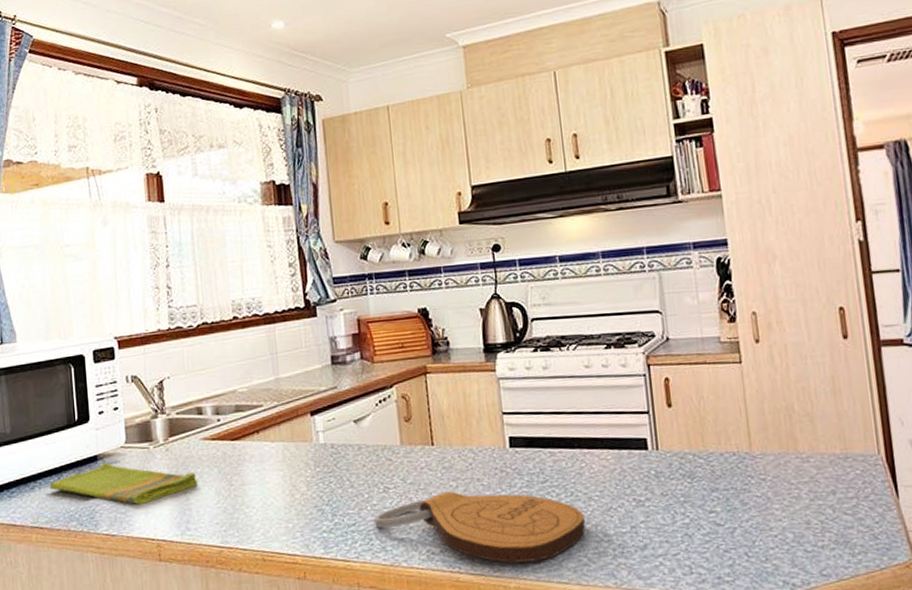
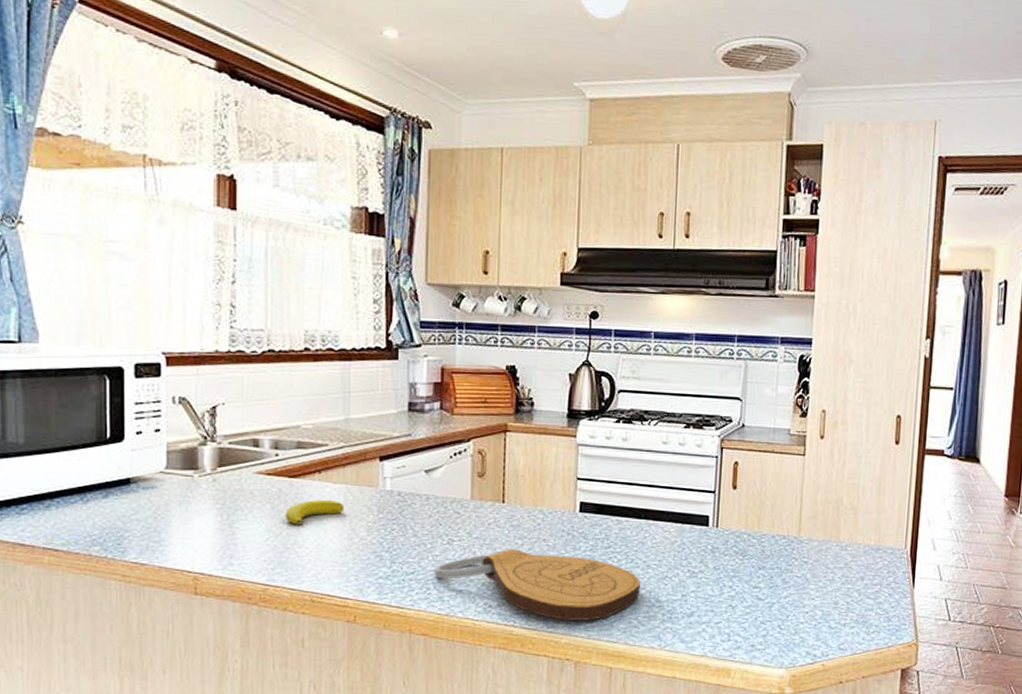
dish towel: present [49,462,198,505] -> none [69,487,246,535]
banana: none [231,459,284,486] -> present [285,500,345,525]

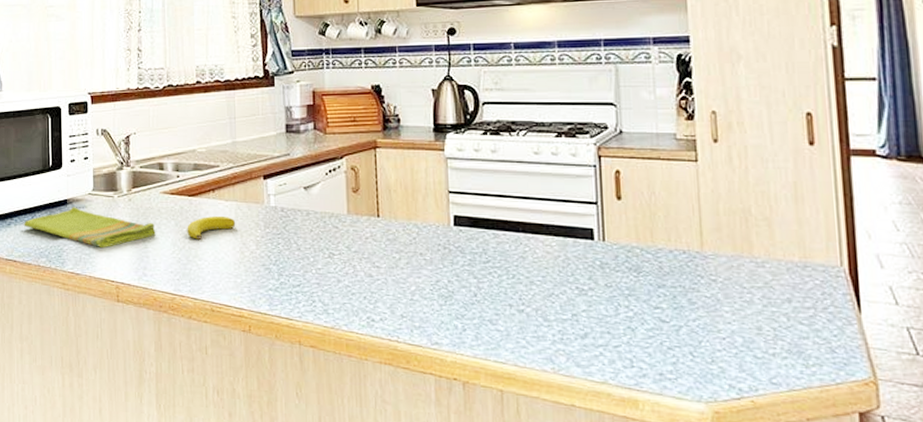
dish towel: none [69,487,246,535] -> present [24,207,156,249]
cutting board: present [434,549,640,621] -> none [318,263,525,339]

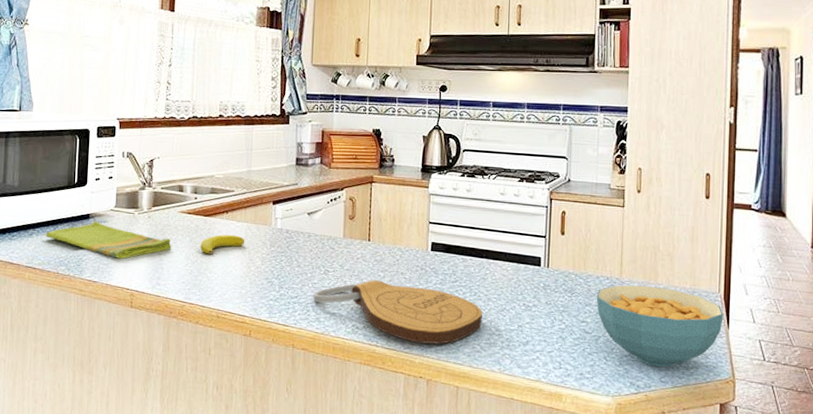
cutting board: none [318,263,525,339] -> present [313,280,482,344]
cereal bowl: none [671,259,852,365] -> present [596,285,724,367]

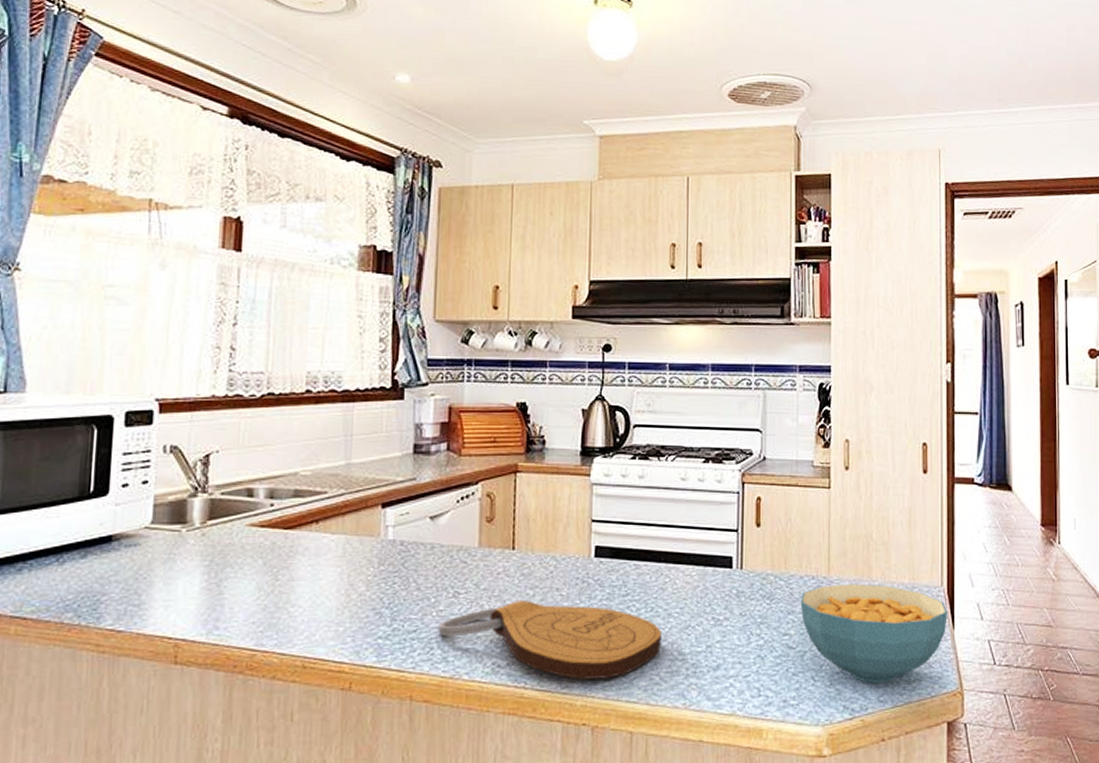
dish towel: present [45,221,171,260] -> none [43,545,236,597]
banana: present [200,235,245,255] -> none [278,553,343,582]

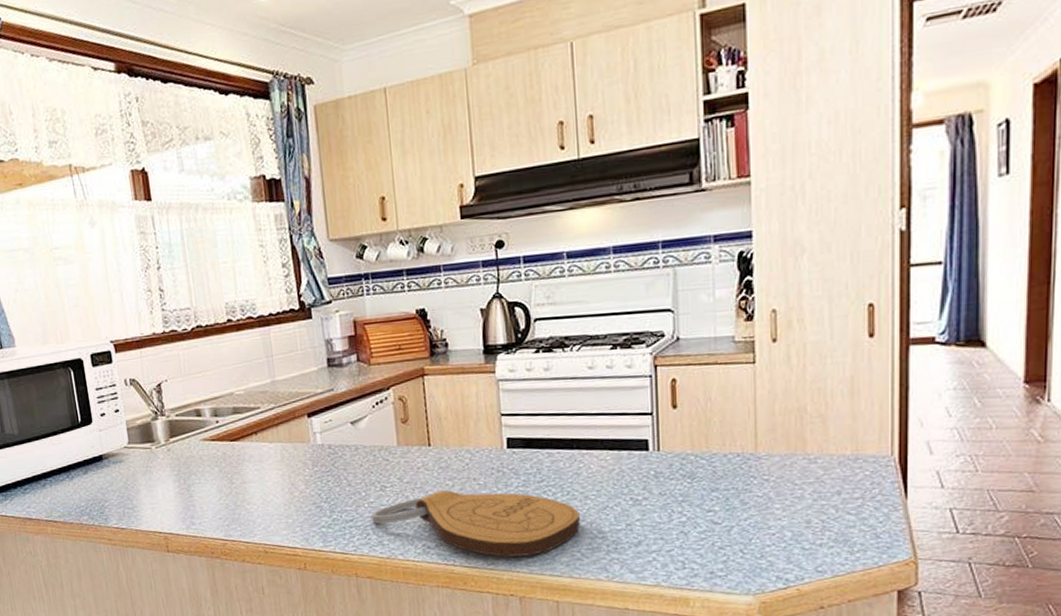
cereal bowl: present [800,583,948,683] -> none [725,458,899,554]

